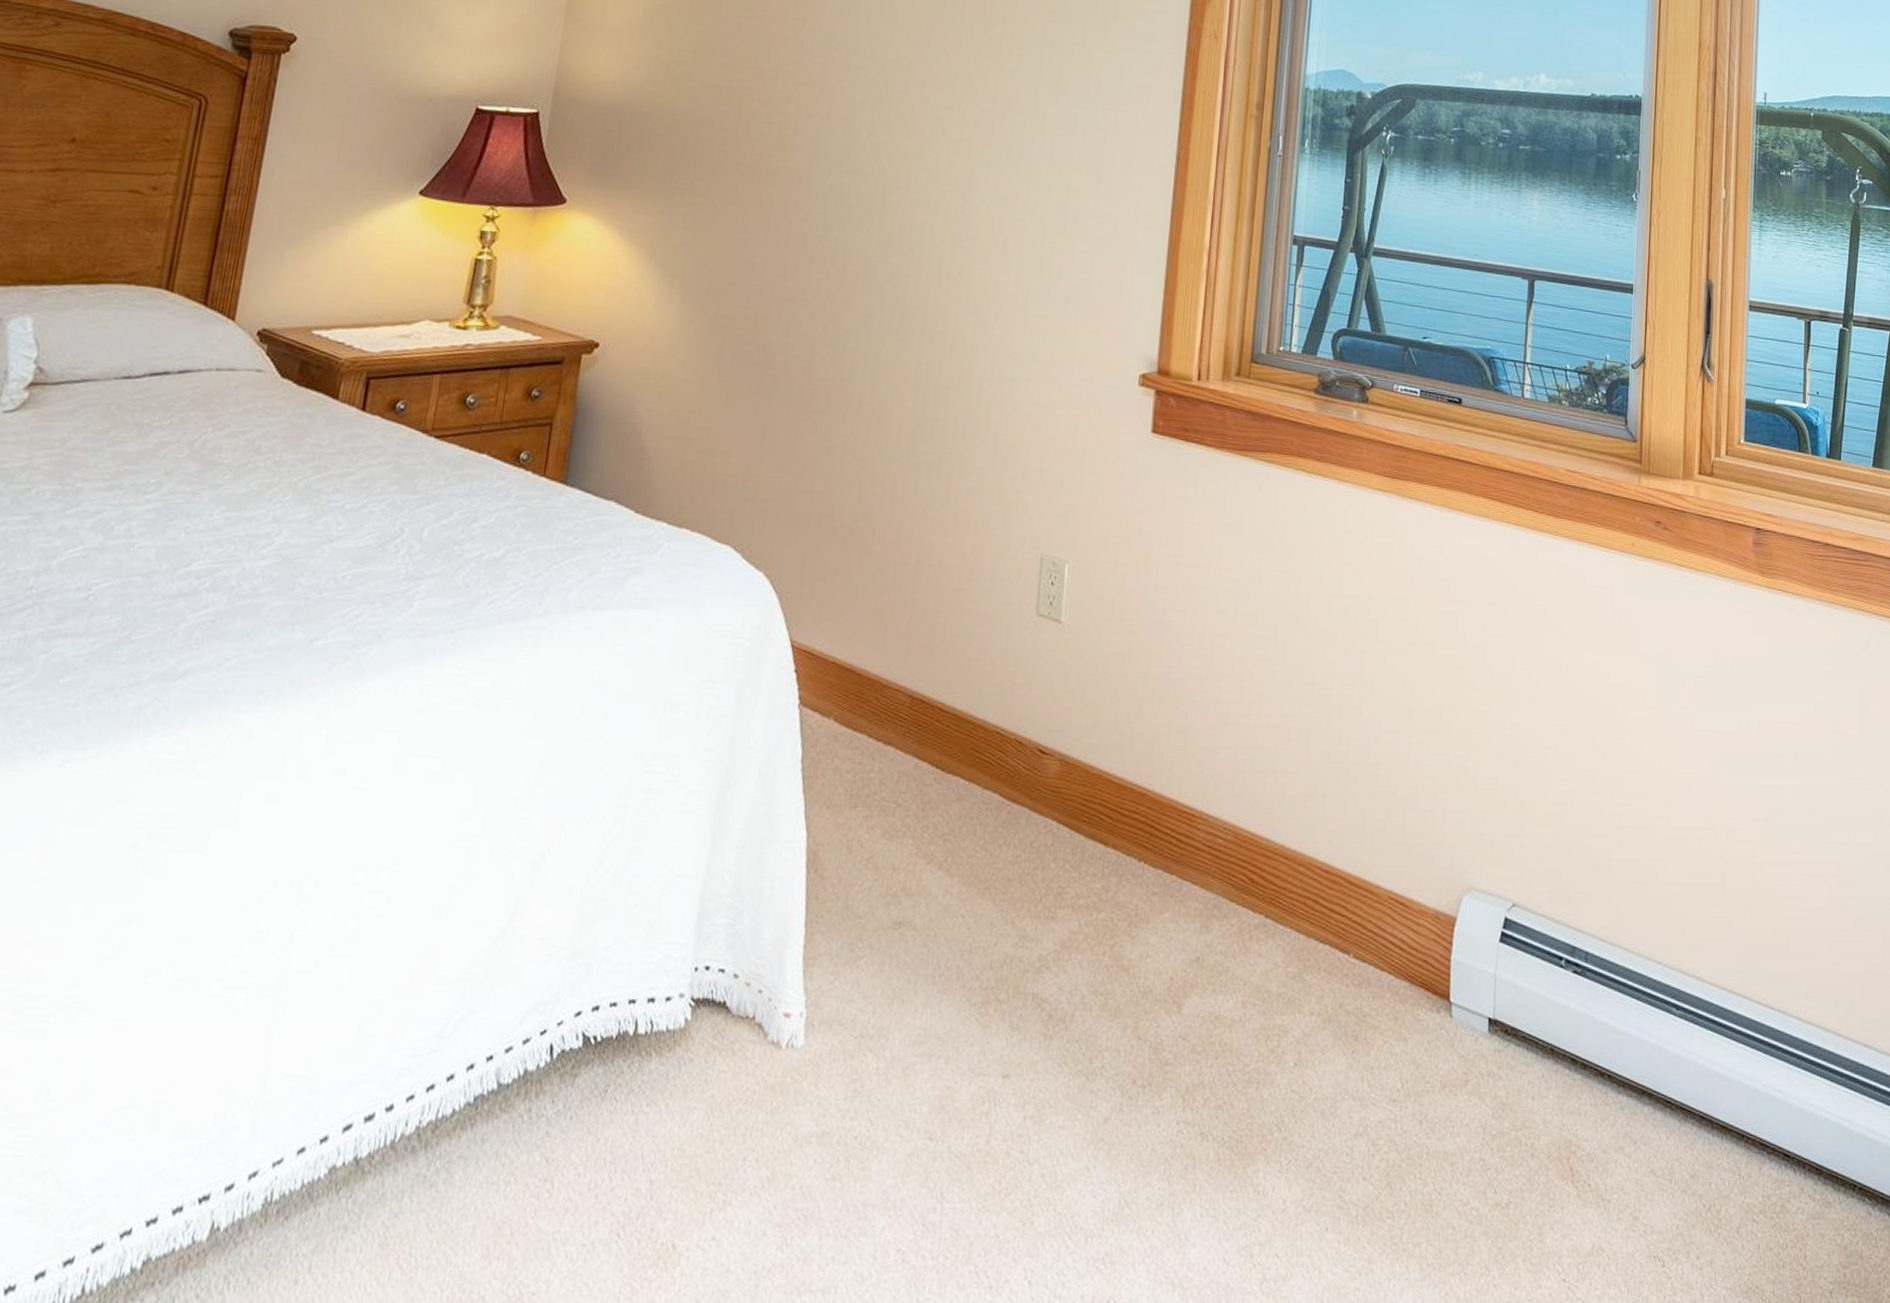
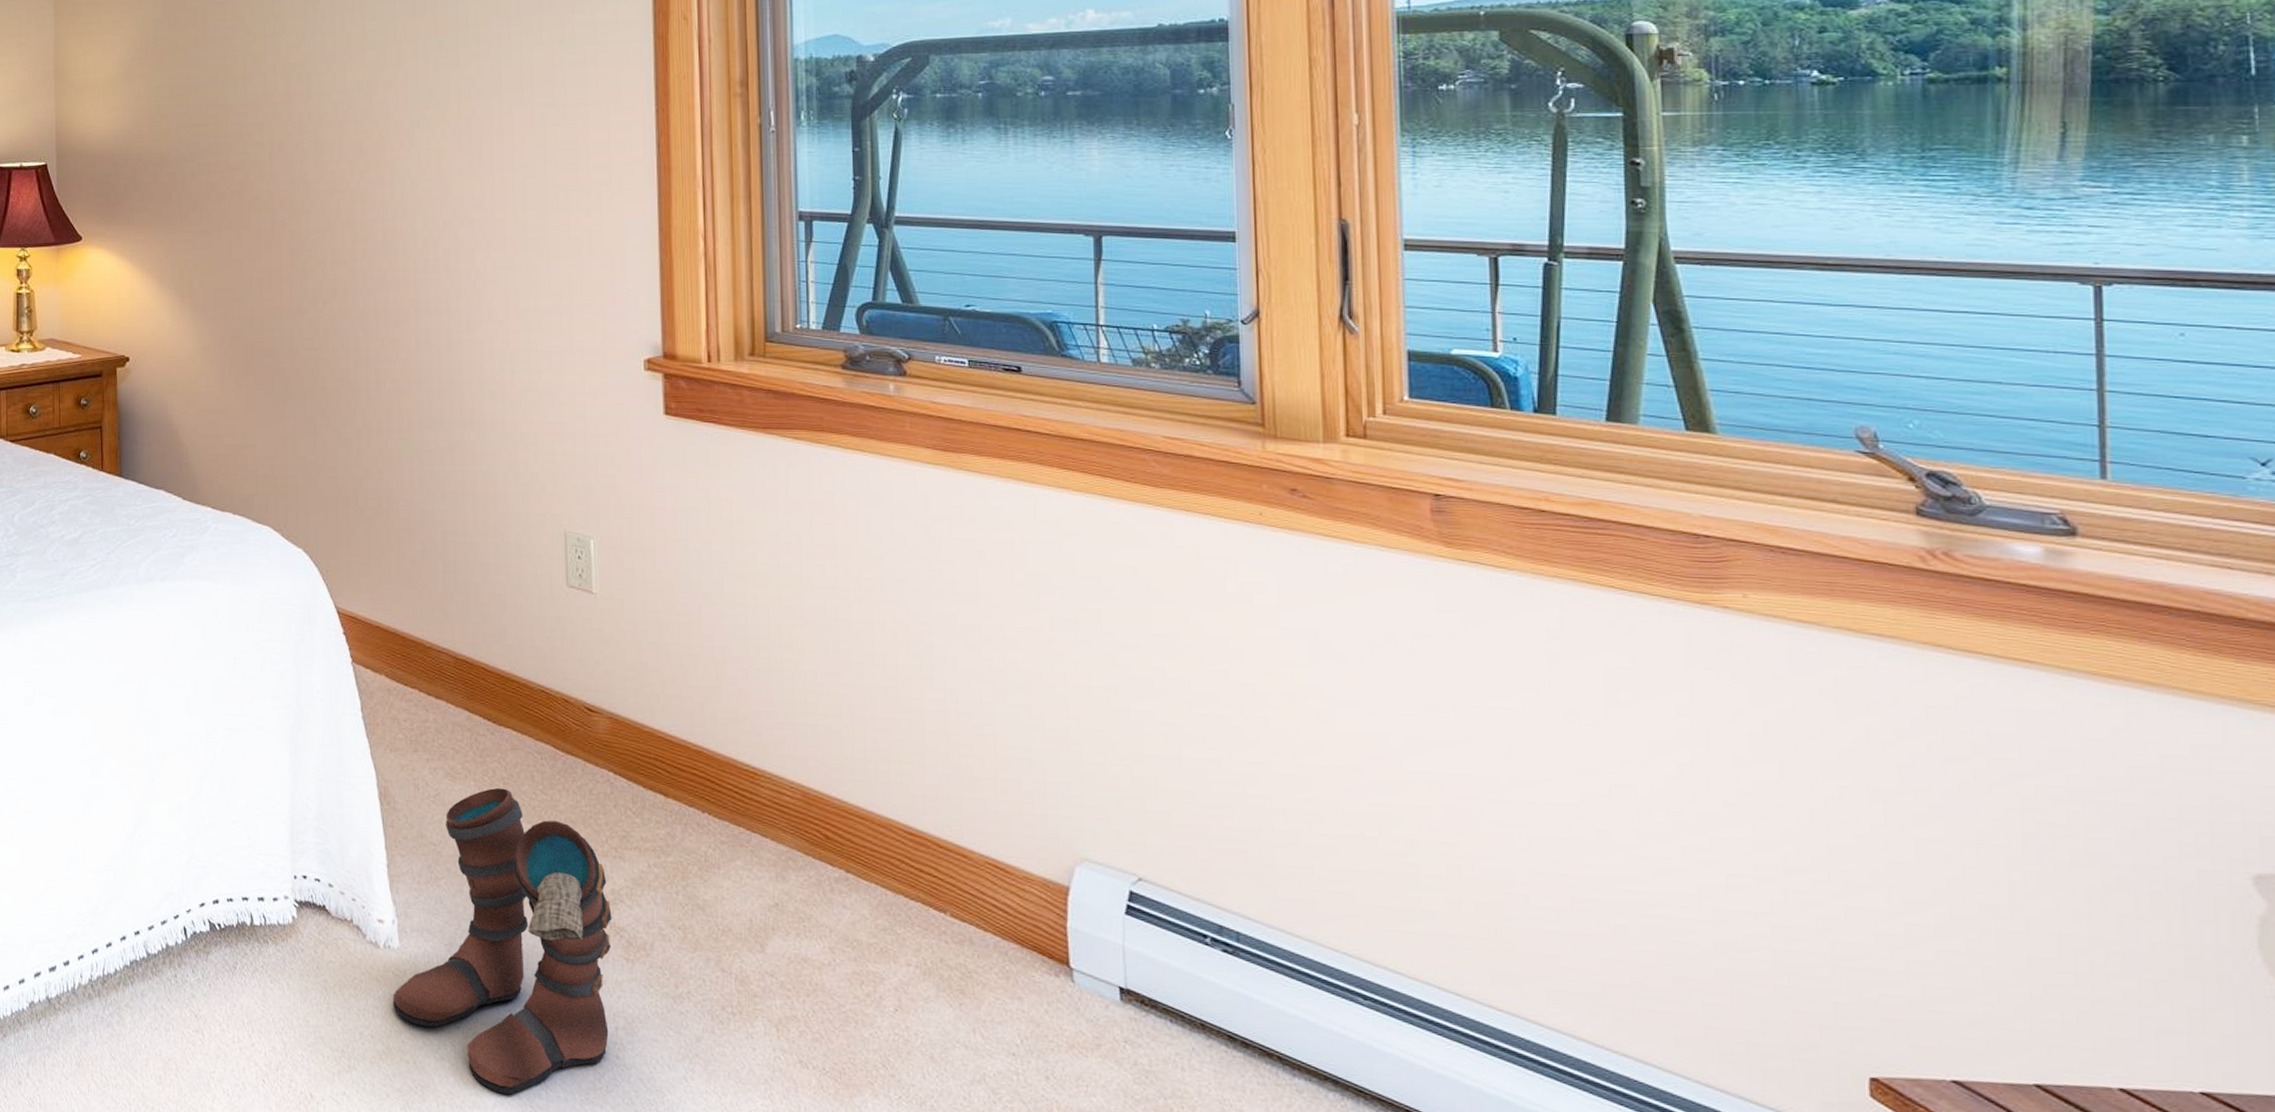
boots: none [786,845,1036,1213] -> present [392,787,612,1095]

